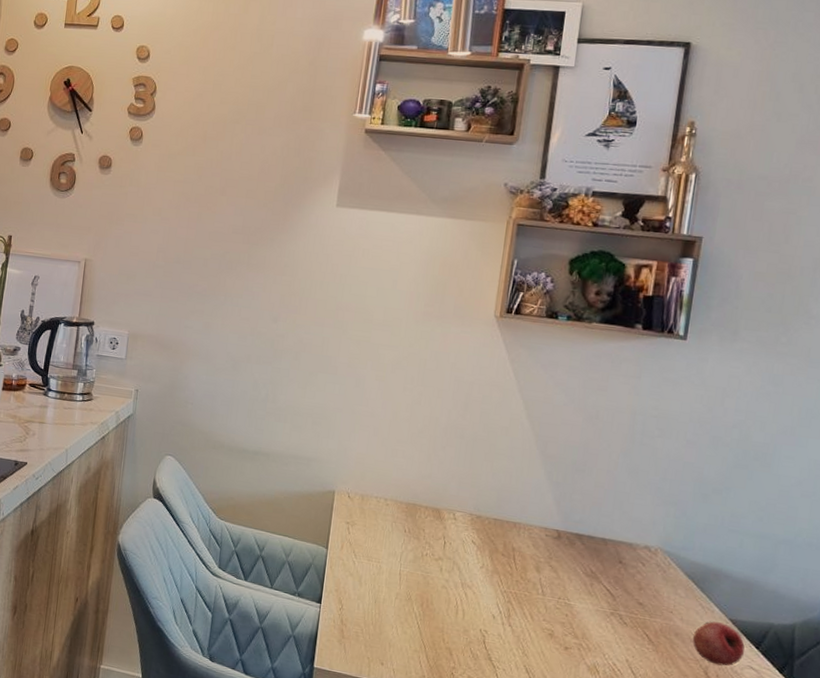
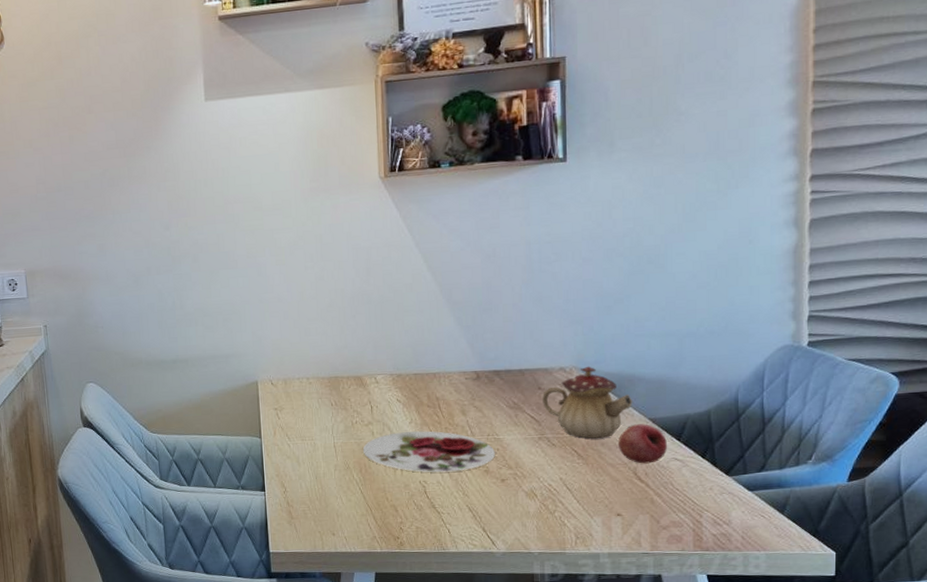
plate: none [427,573,564,629] -> present [362,431,496,473]
teapot: none [621,550,716,629] -> present [542,366,633,439]

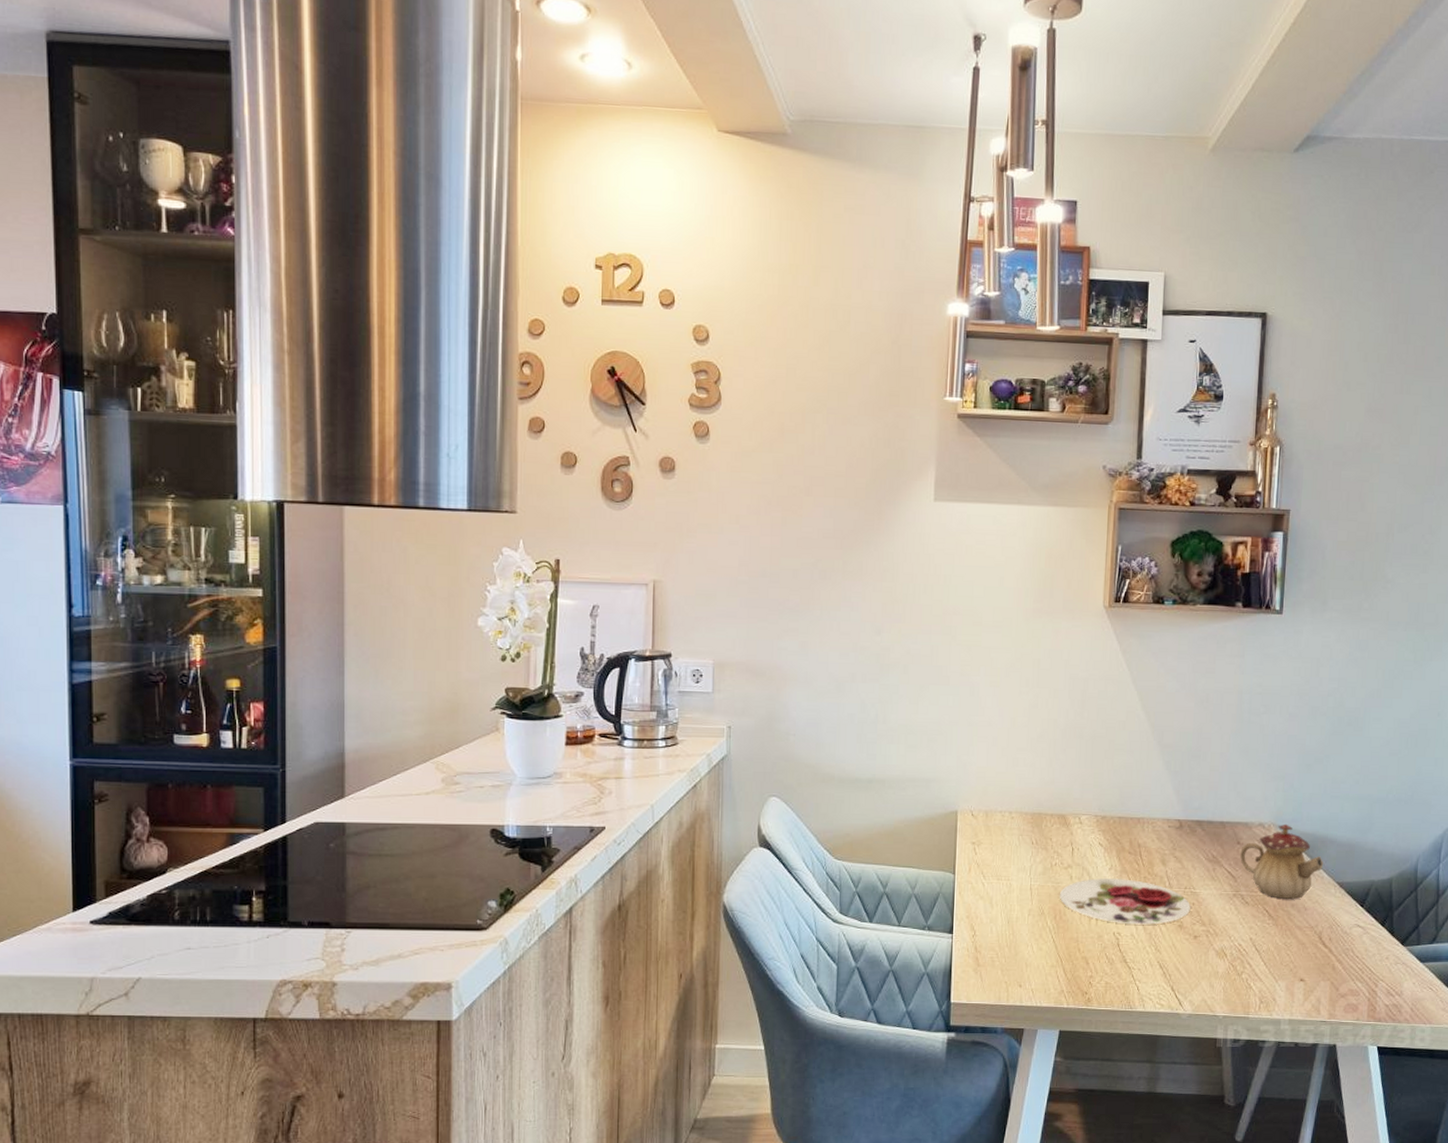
fruit: present [617,424,667,464] -> none [1306,887,1351,929]

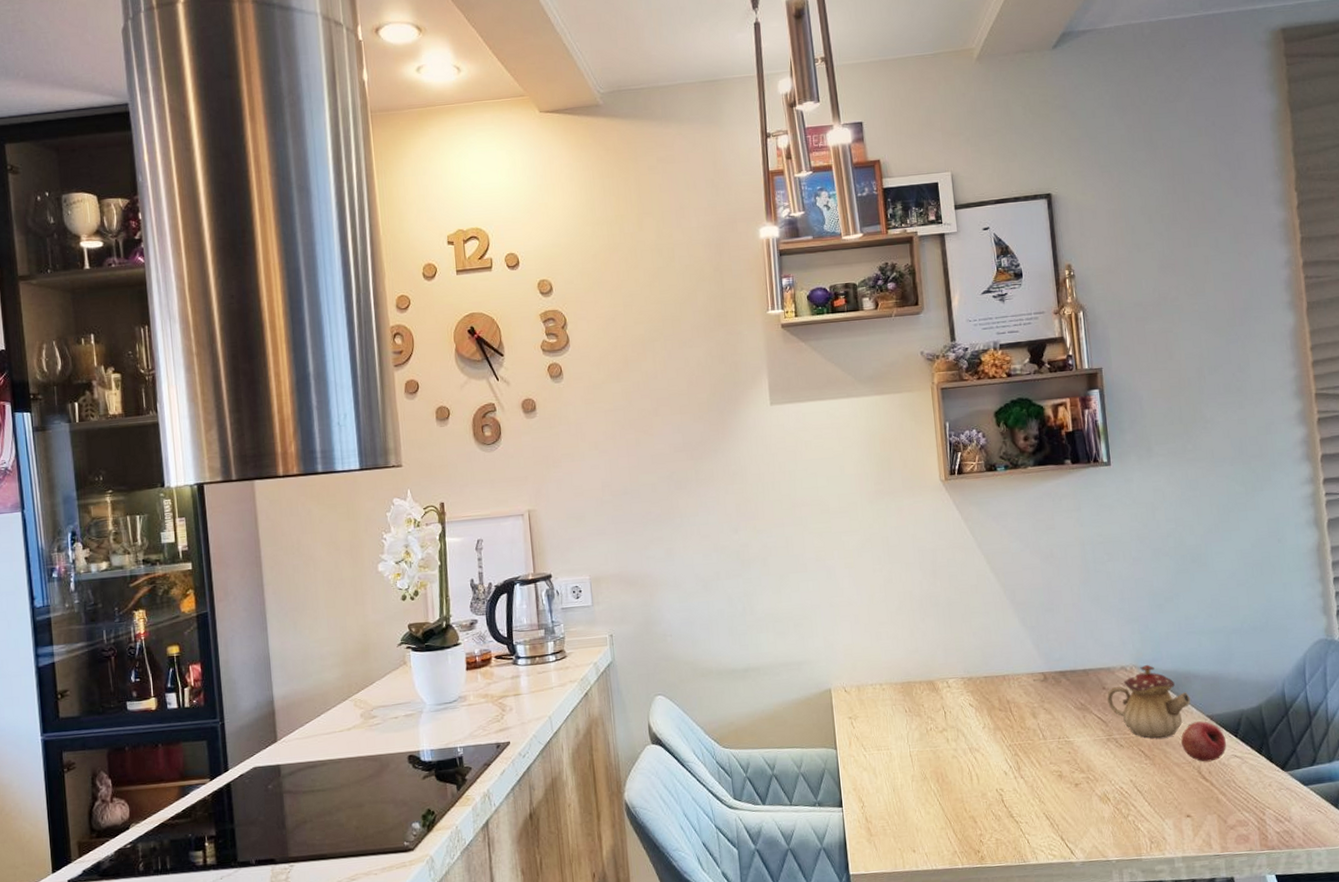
plate: present [1059,878,1191,925] -> none [938,735,1068,780]
fruit: none [1306,887,1351,929] -> present [1180,721,1226,762]

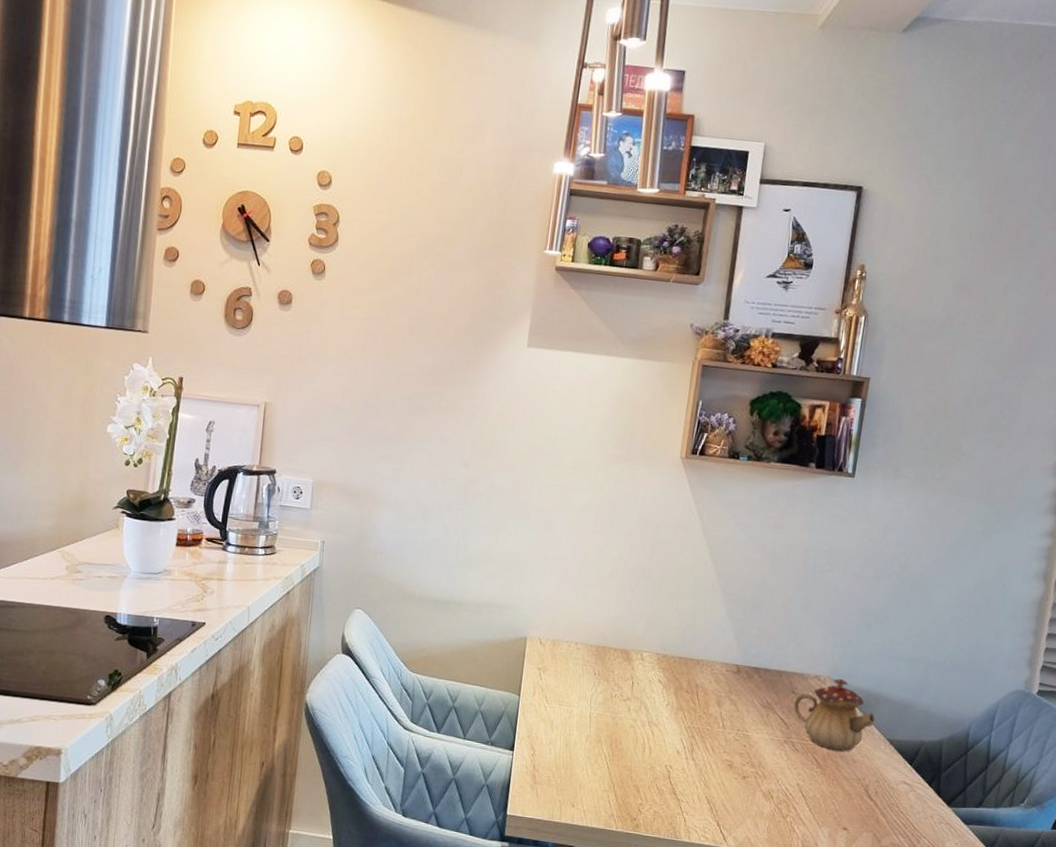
fruit: present [1180,721,1226,762] -> none [855,742,900,783]

